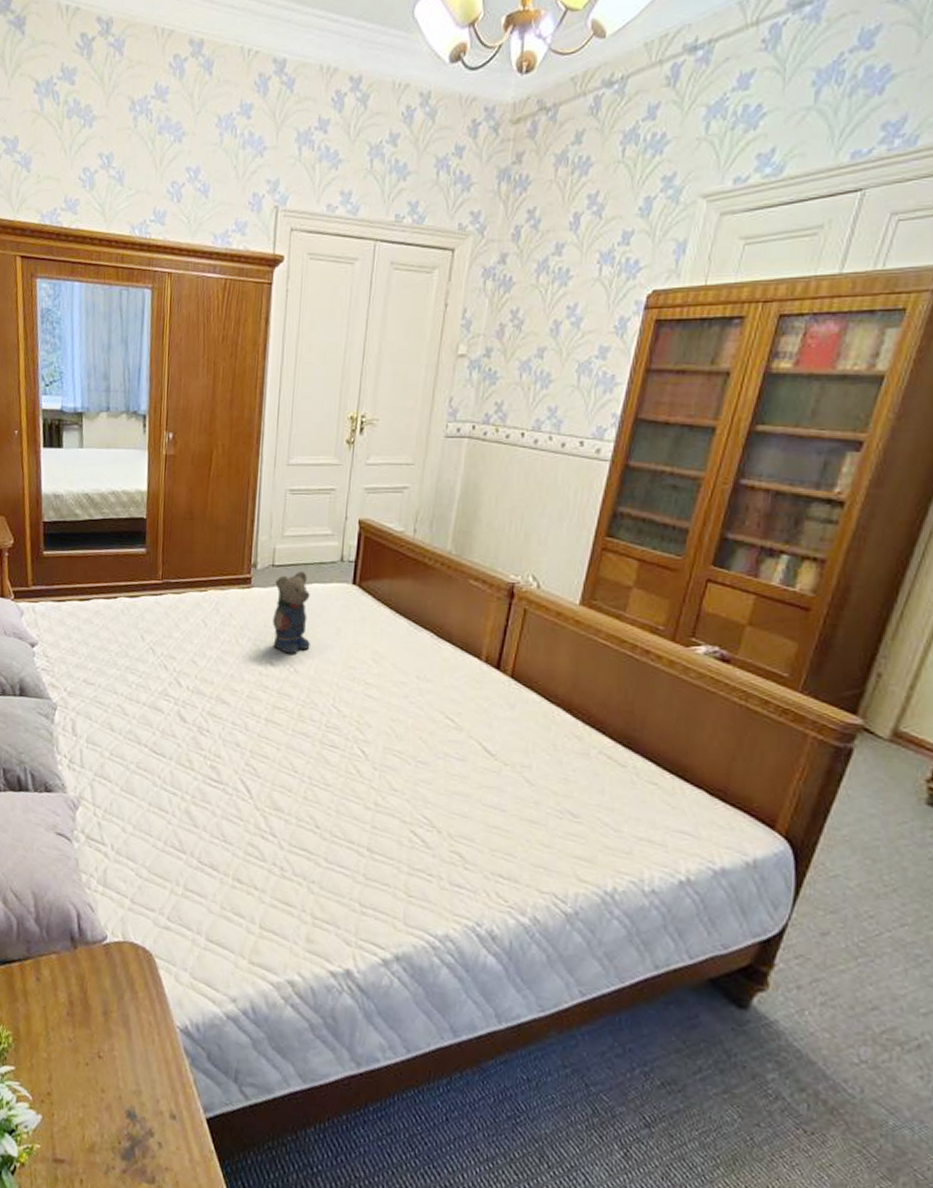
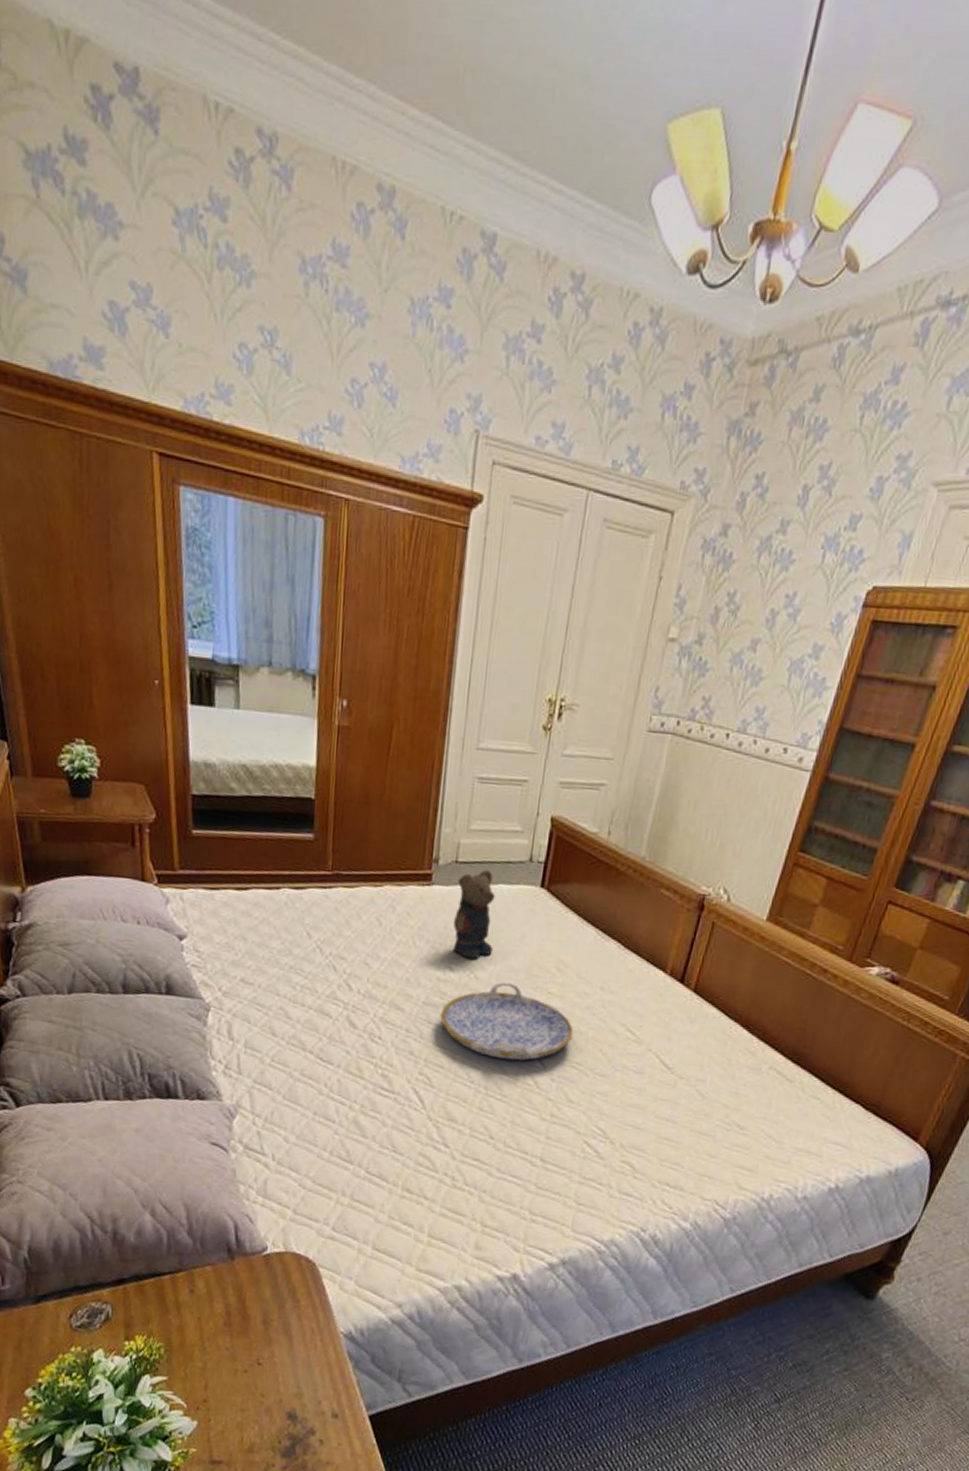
serving tray: none [263,674,393,750] -> present [440,981,574,1061]

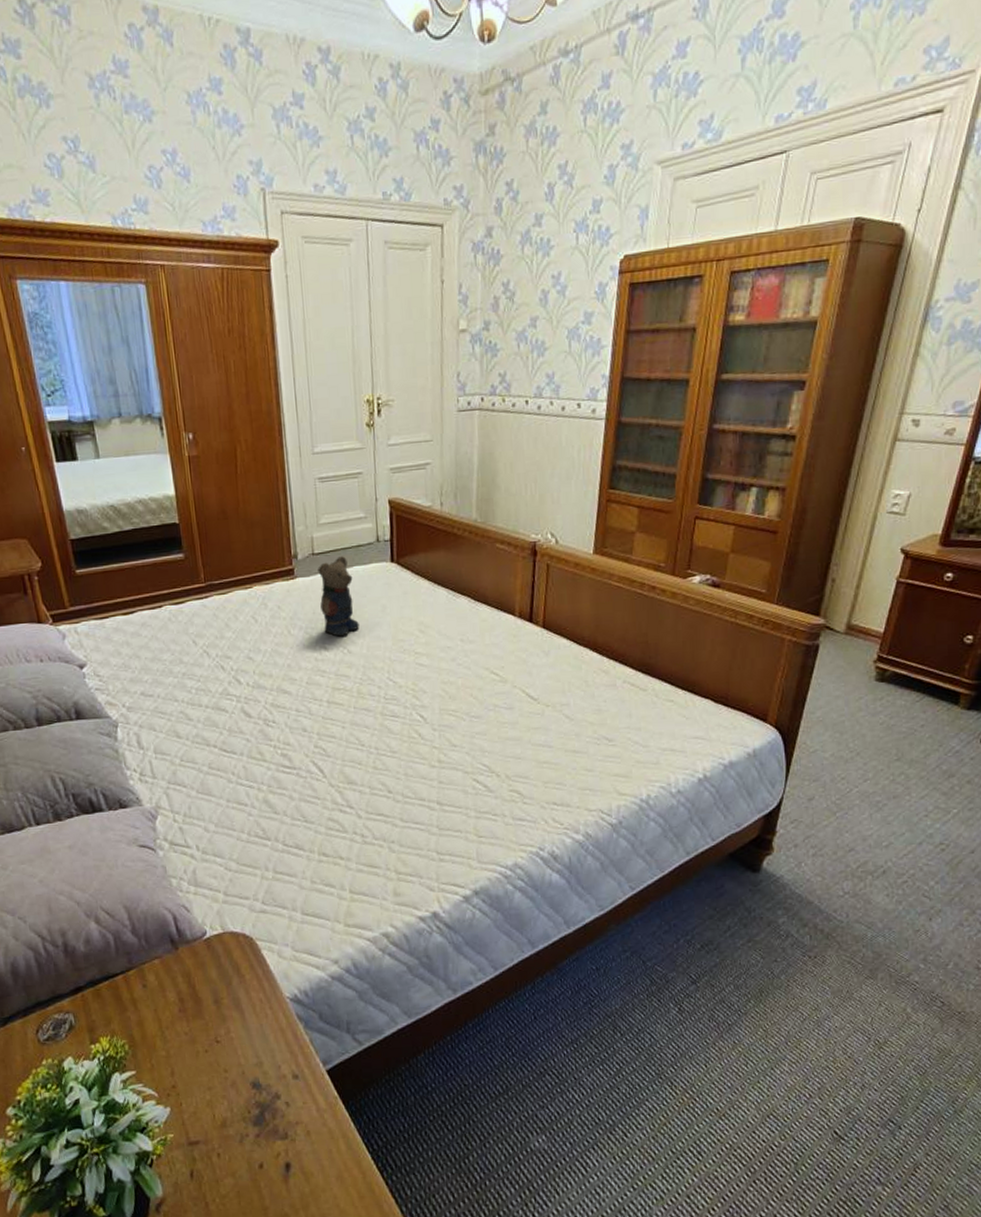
serving tray: present [440,981,574,1061] -> none [323,650,445,720]

